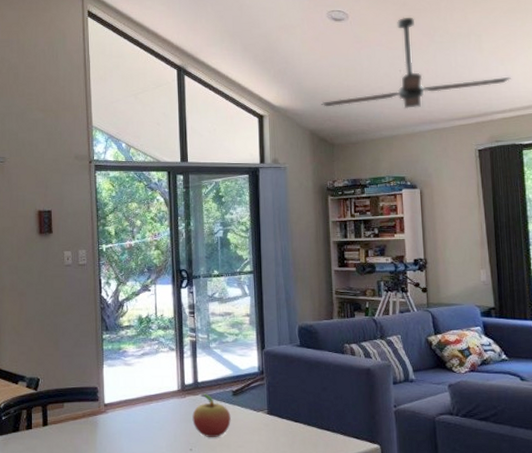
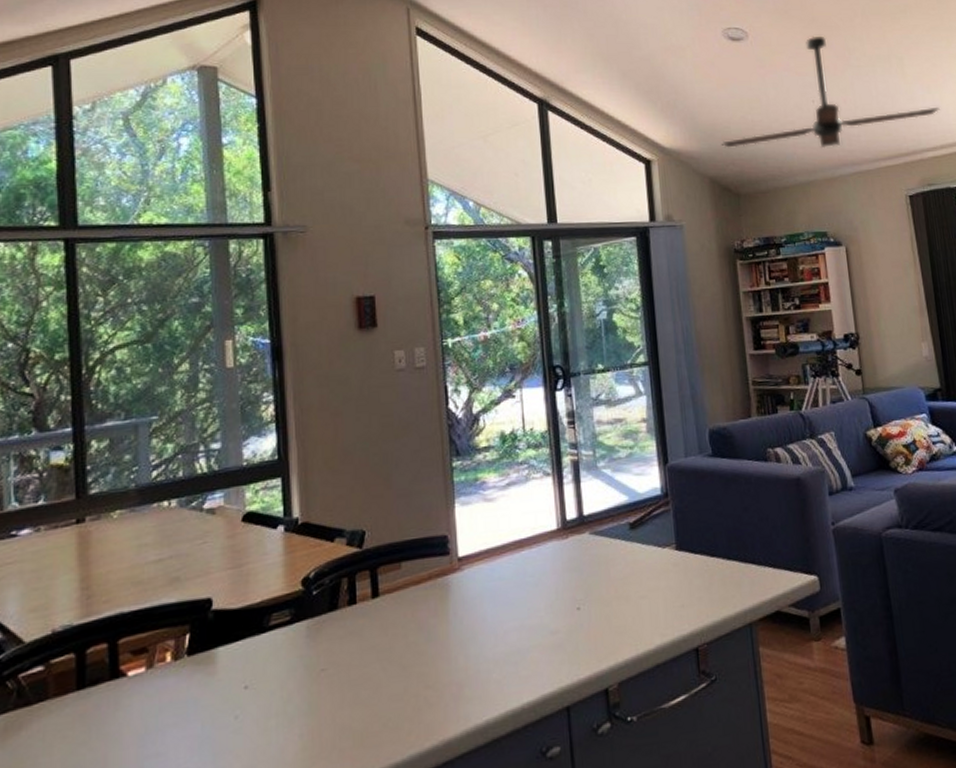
fruit: present [192,393,231,437] -> none [578,530,629,589]

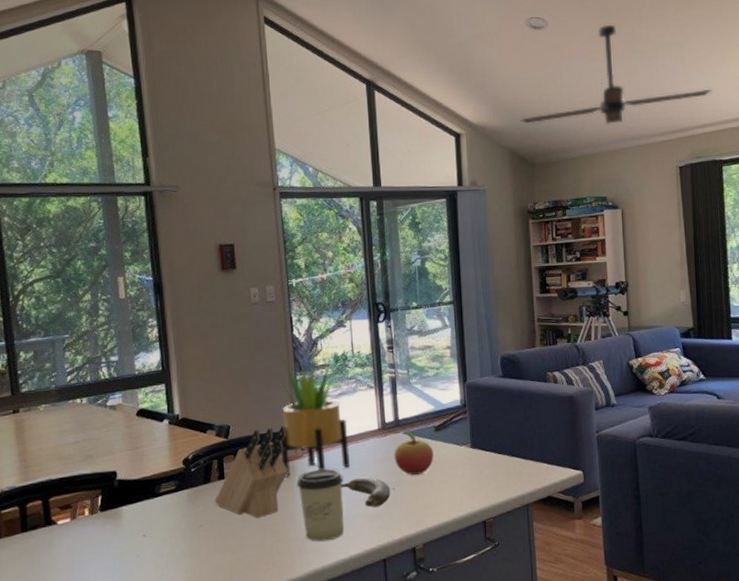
knife block: none [342,528,440,656] -> present [214,426,288,518]
potted plant: none [428,441,521,598] -> present [278,360,350,477]
cup: none [452,585,515,686] -> present [297,469,344,542]
banana: none [510,594,574,636] -> present [341,477,390,508]
fruit: none [578,530,629,589] -> present [394,430,434,475]

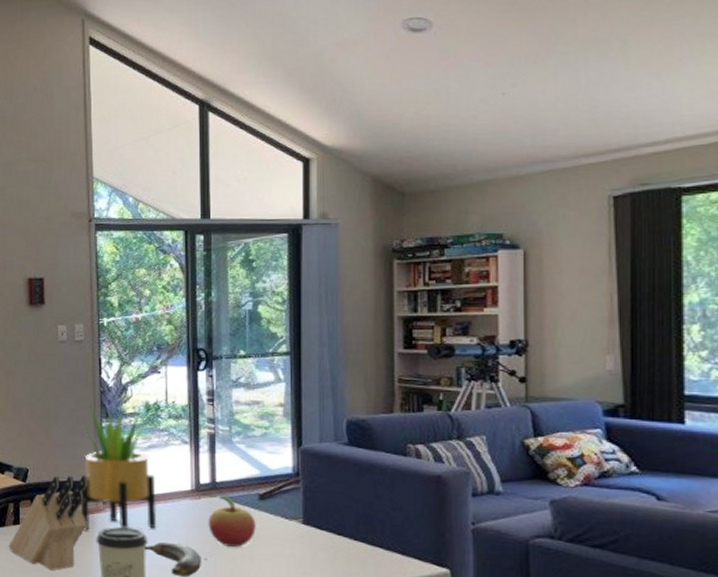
ceiling fan: present [520,24,712,125] -> none [388,20,670,146]

